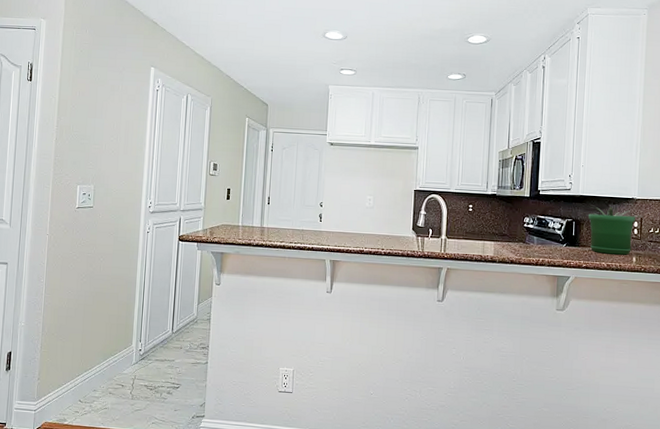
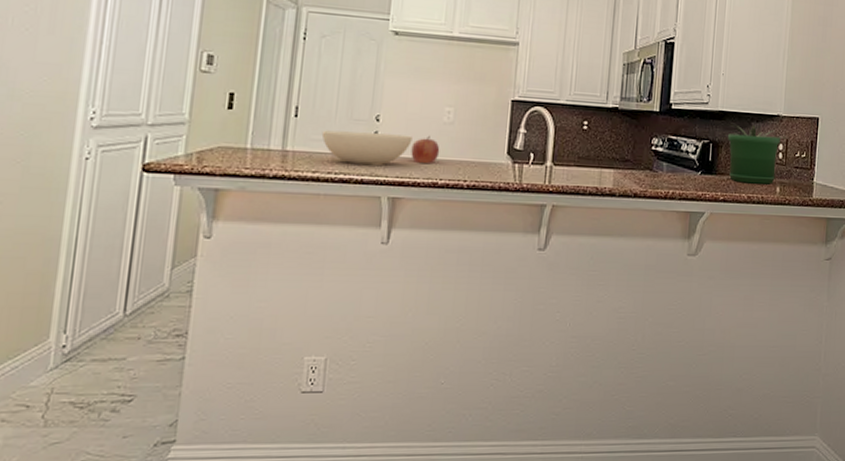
bowl: none [285,213,345,238] -> present [321,130,413,166]
fruit: none [344,216,364,237] -> present [411,135,440,165]

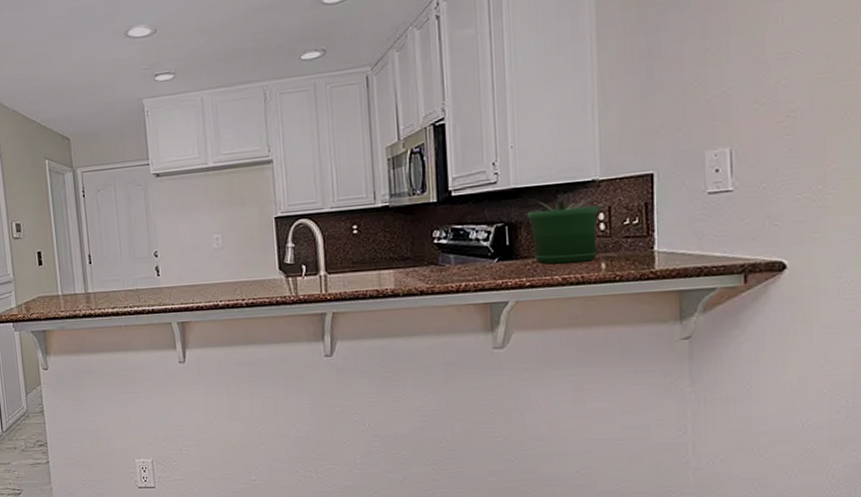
bowl: present [321,130,413,166] -> none [113,265,189,298]
fruit: present [411,135,440,165] -> none [189,262,216,290]

